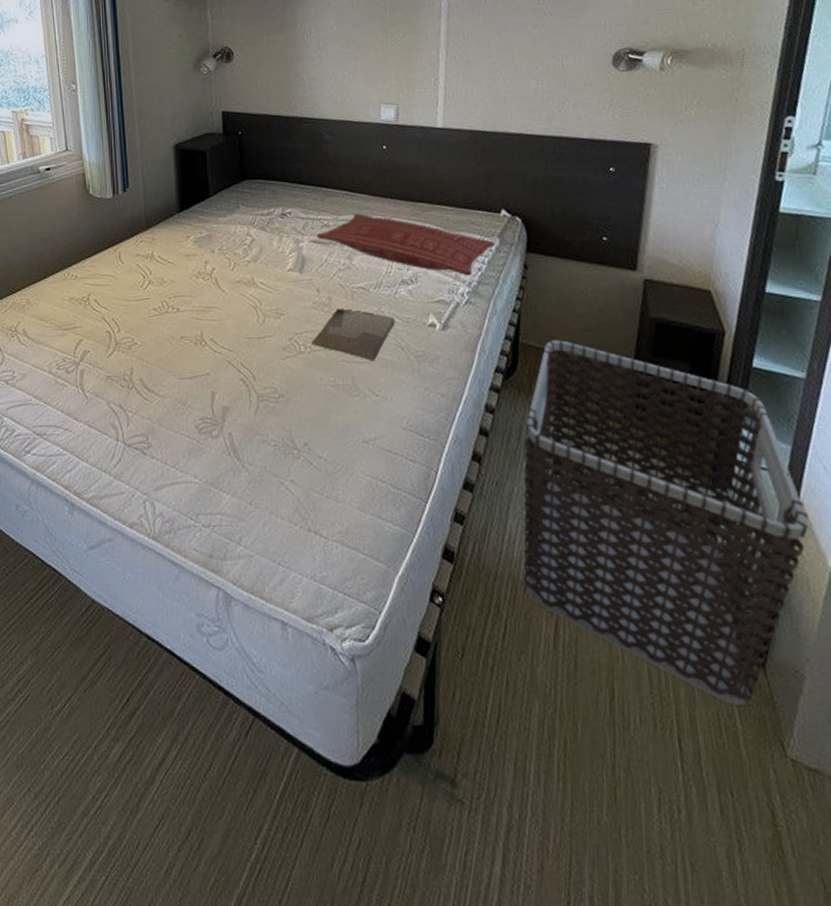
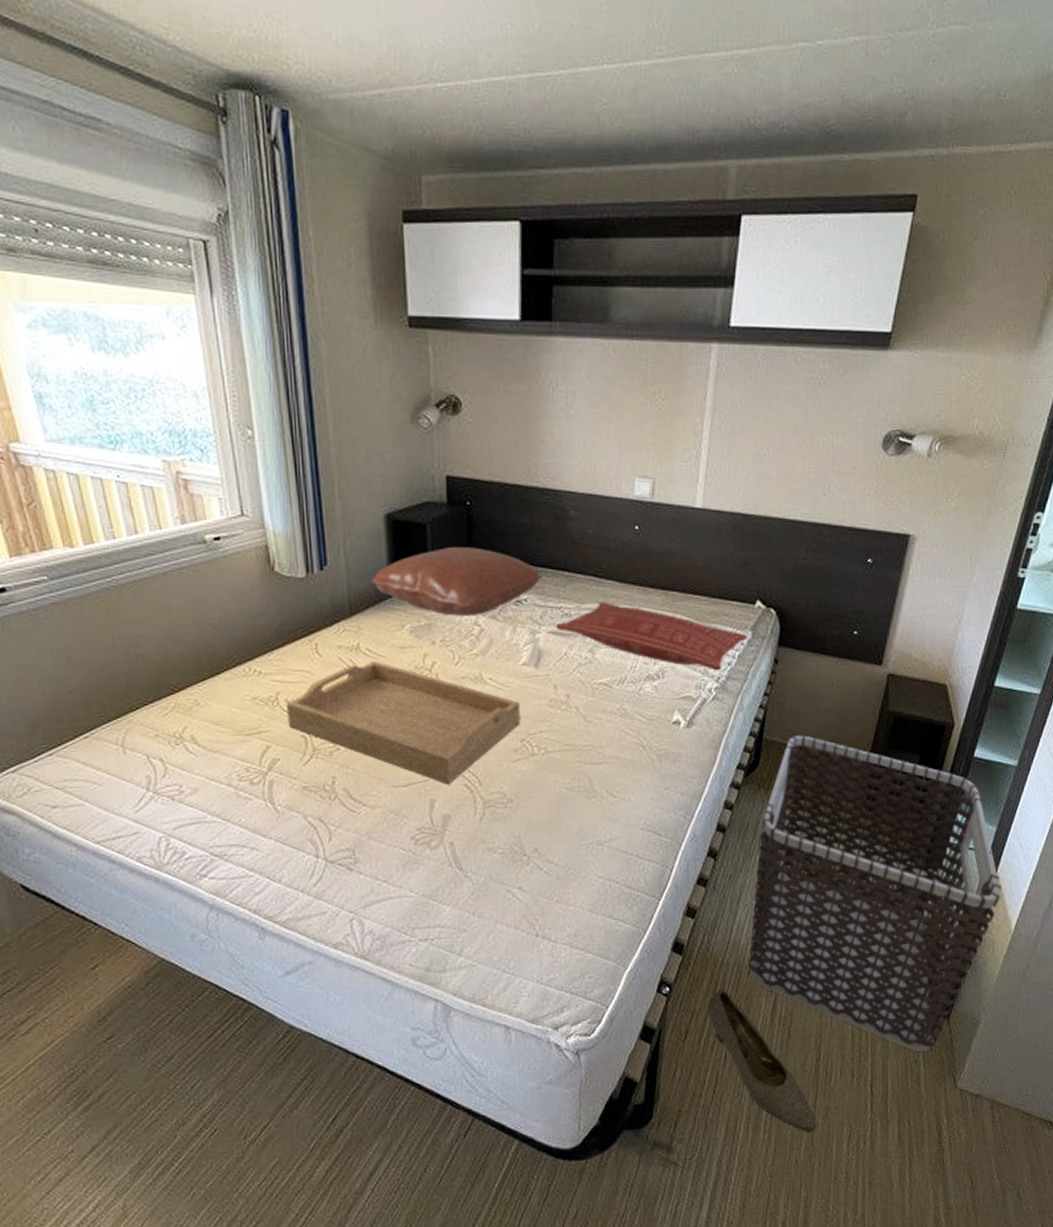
serving tray: none [95,267,288,378] -> present [285,660,521,785]
pillow: none [163,169,304,228] -> present [371,547,543,616]
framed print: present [311,308,395,362] -> none [546,706,638,762]
shoe: none [484,604,619,787] -> present [708,989,817,1132]

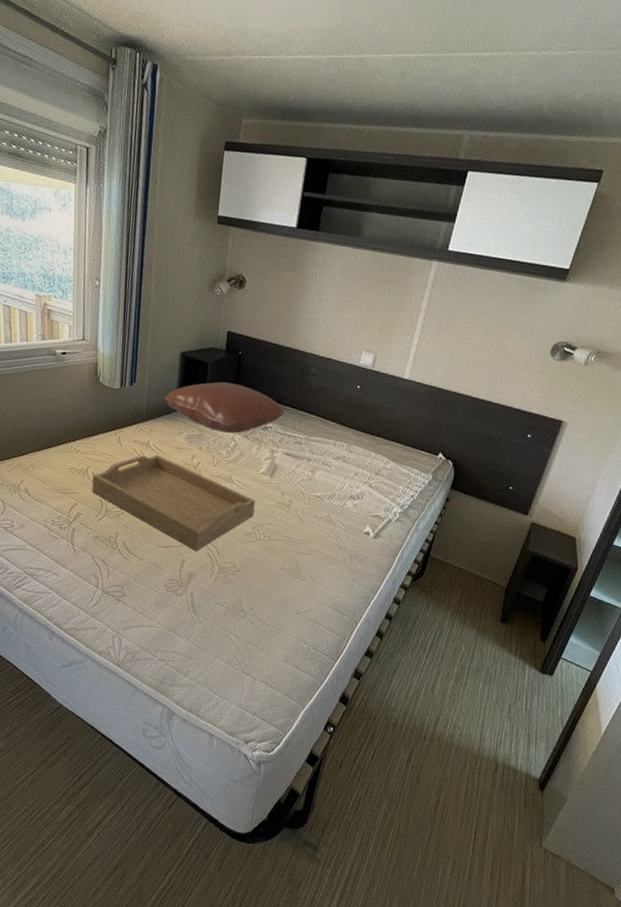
pillow: present [555,602,746,671] -> none [289,437,428,500]
shoe: present [708,989,817,1132] -> none [359,736,430,858]
clothes hamper: present [749,735,1001,1052] -> none [395,557,598,814]

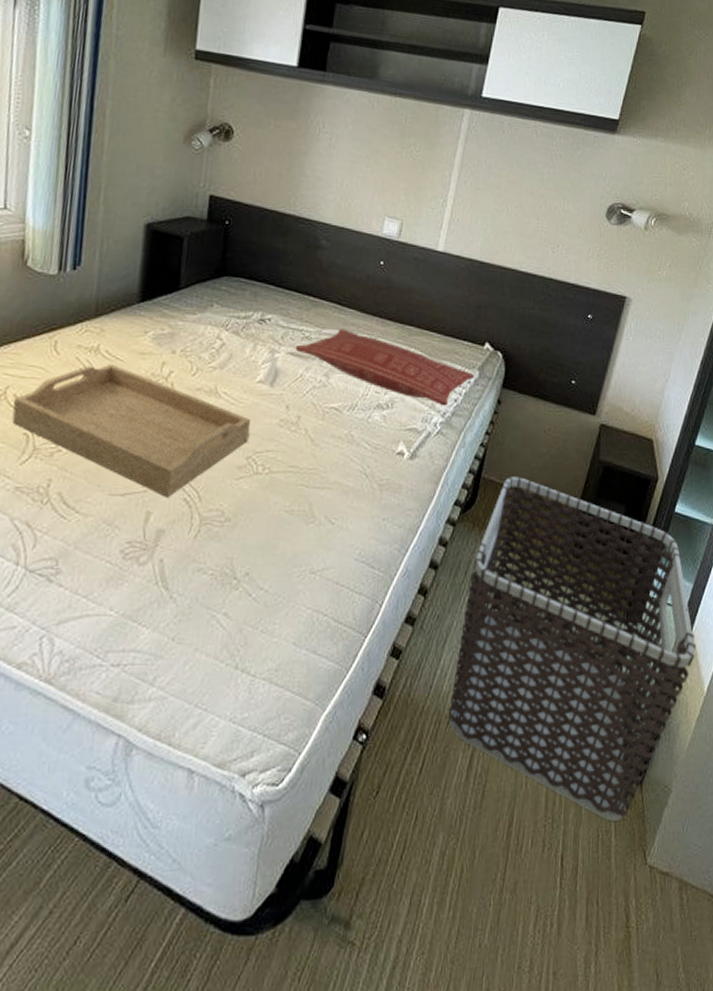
pillow: present [164,382,285,434] -> none [121,261,289,329]
pillow: none [289,437,428,500] -> present [295,328,474,406]
clothes hamper: none [395,557,598,814] -> present [449,476,696,821]

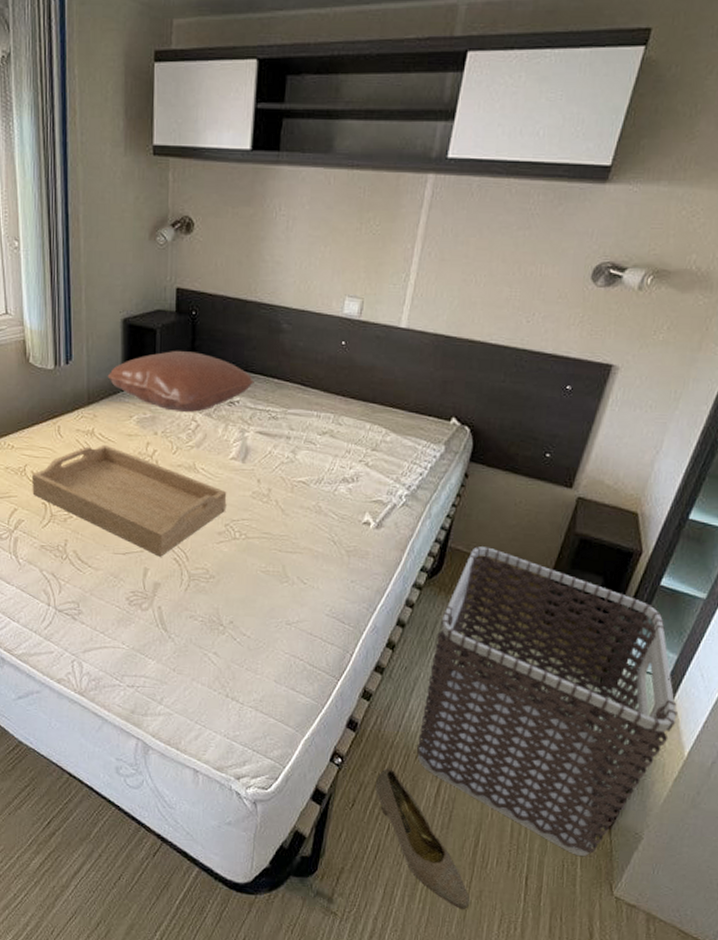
pillow: none [121,261,289,329] -> present [107,351,255,412]
pillow: present [295,328,474,406] -> none [263,408,440,480]
shoe: none [403,739,505,910] -> present [375,767,471,909]

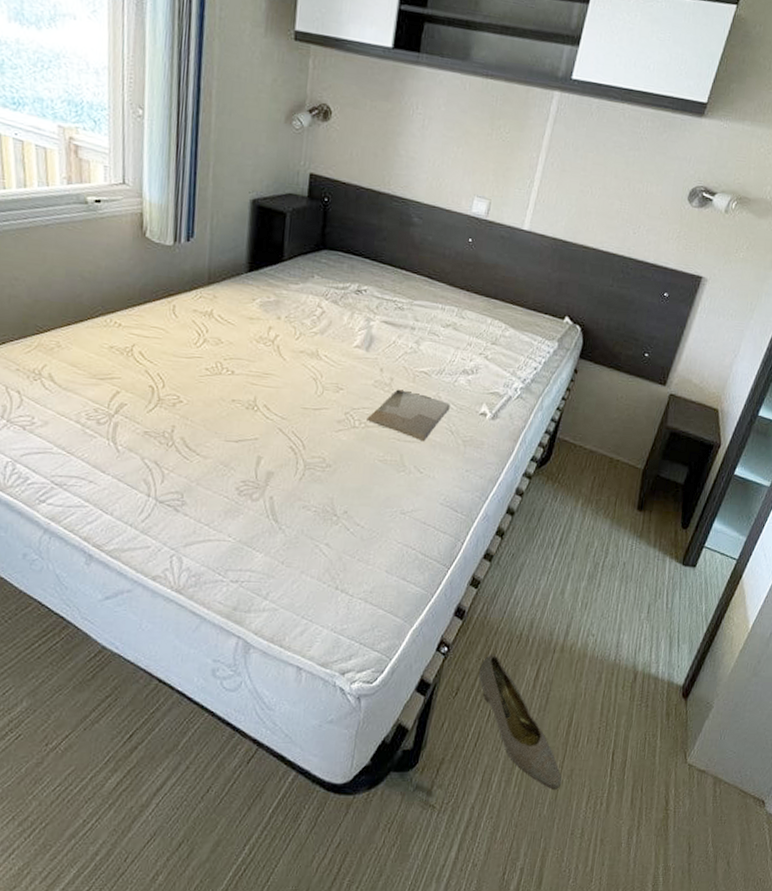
serving tray: present [31,444,227,557] -> none [138,327,349,445]
pillow: present [107,351,255,412] -> none [231,235,383,299]
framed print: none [247,500,331,552] -> present [367,389,450,442]
clothes hamper: present [417,546,677,856] -> none [520,438,745,727]

